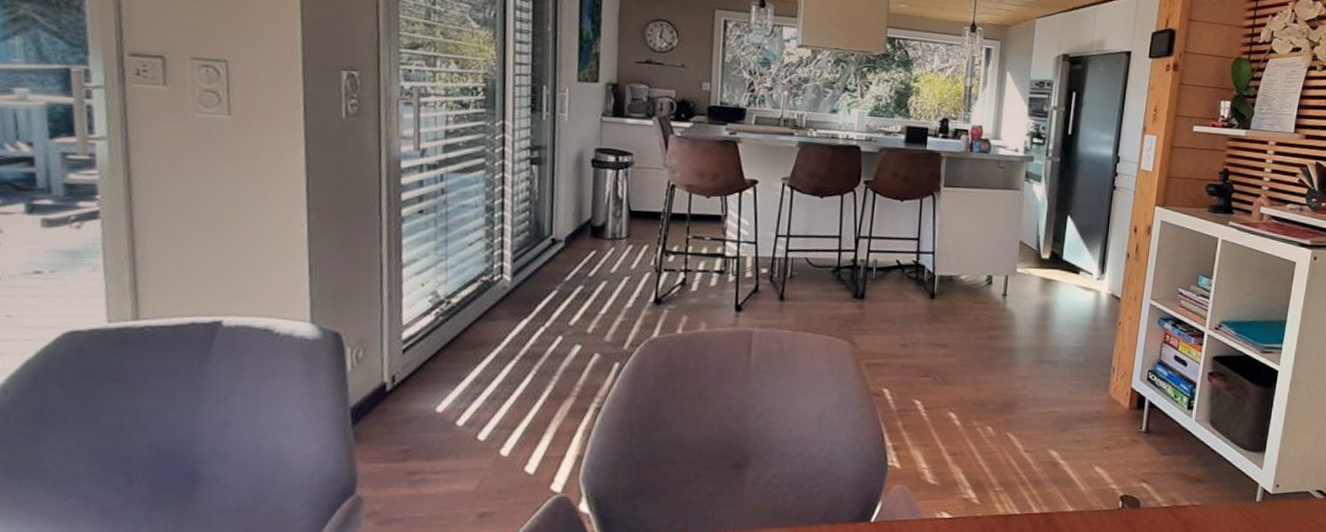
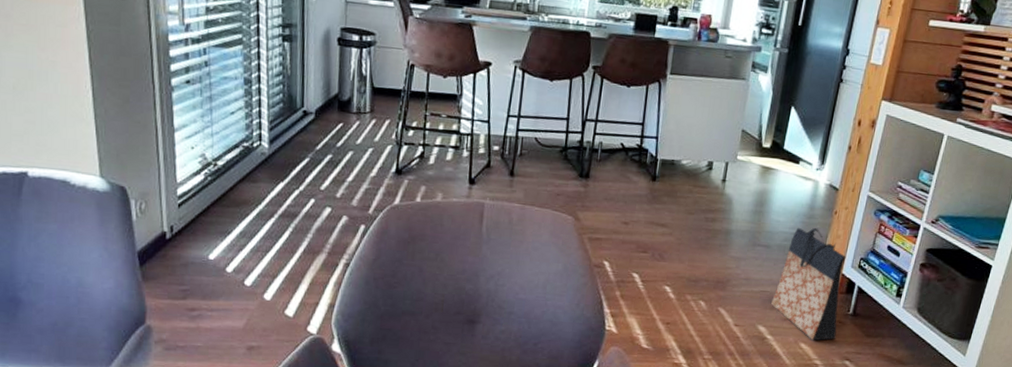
bag: none [1062,340,1134,463] -> present [771,227,847,341]

